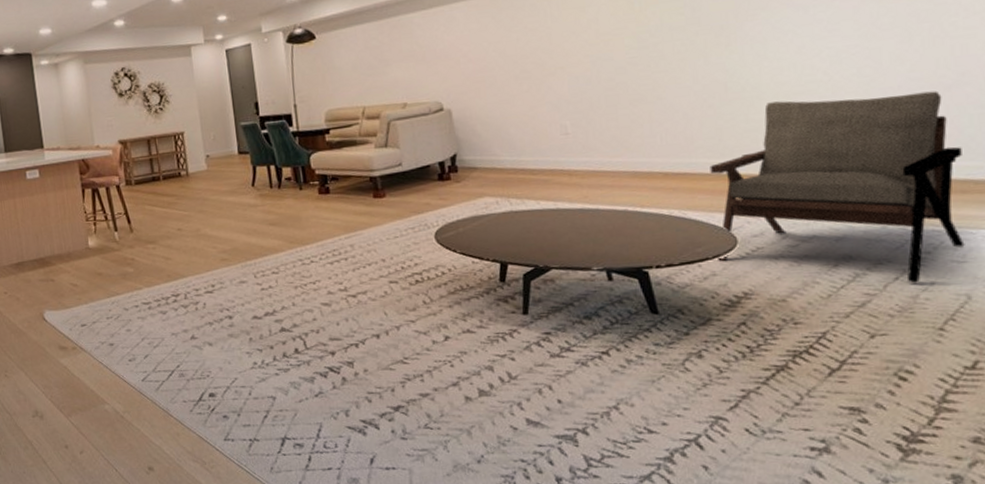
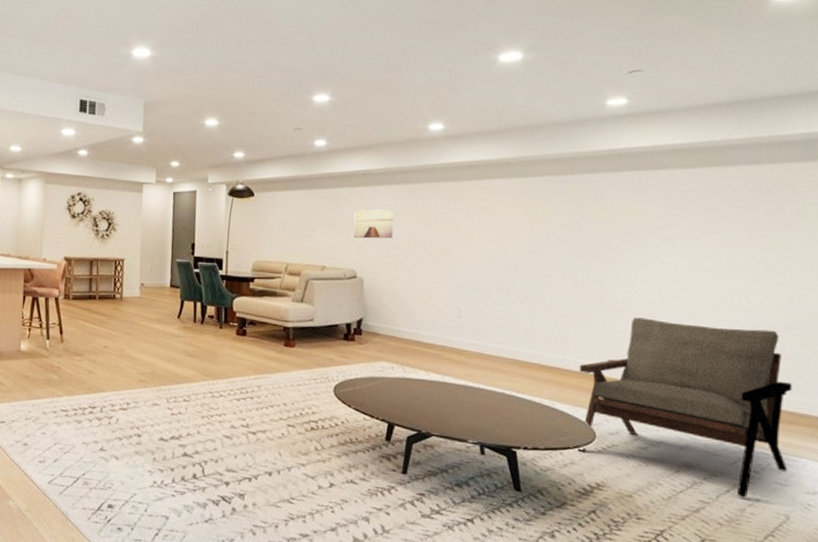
wall art: none [431,26,479,67] -> present [353,208,394,239]

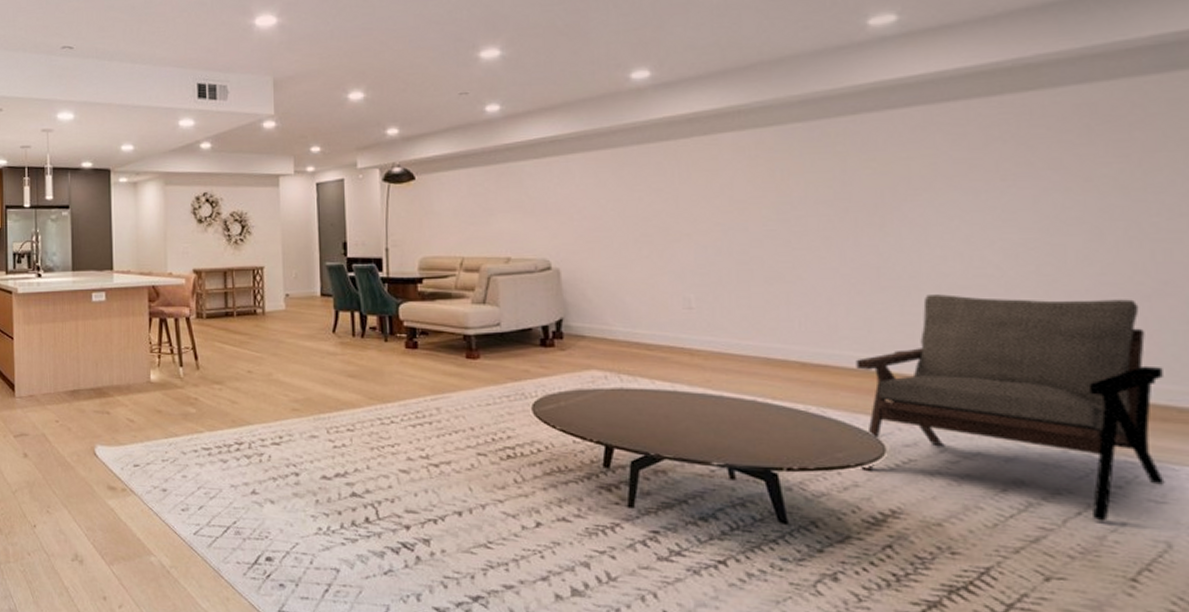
wall art: present [353,208,394,239] -> none [542,181,595,221]

